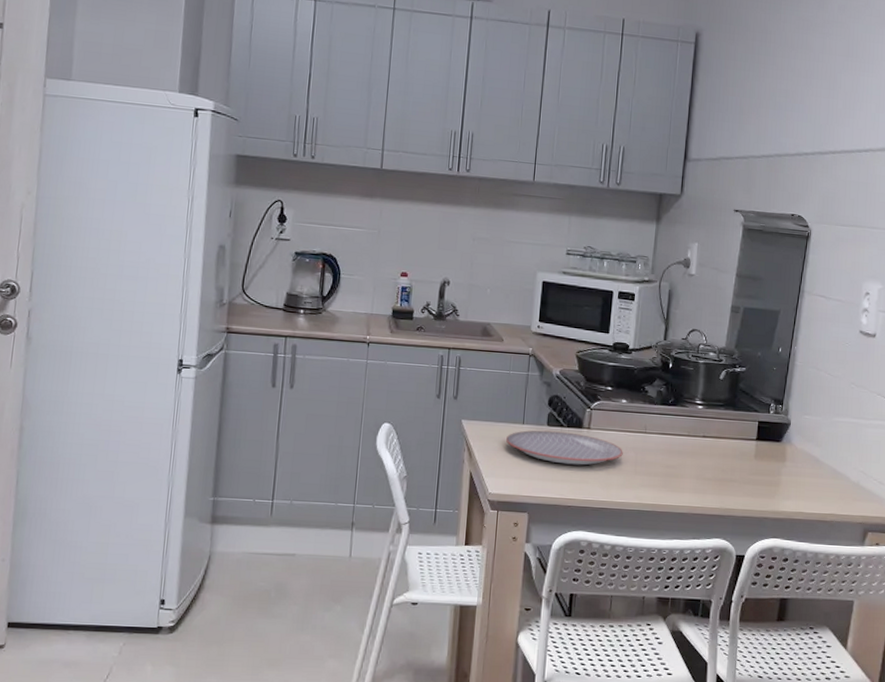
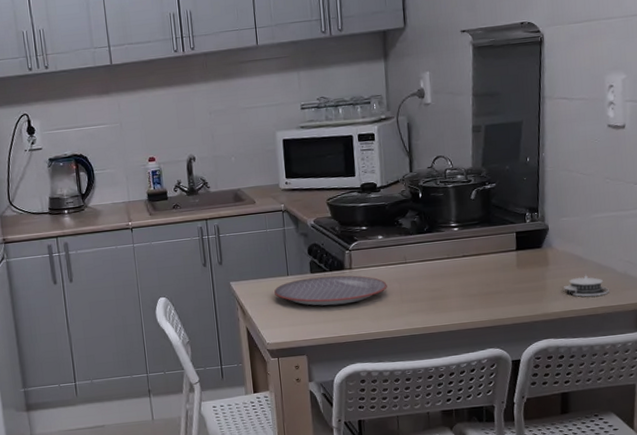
architectural model: none [796,477,841,502] -> present [563,274,609,297]

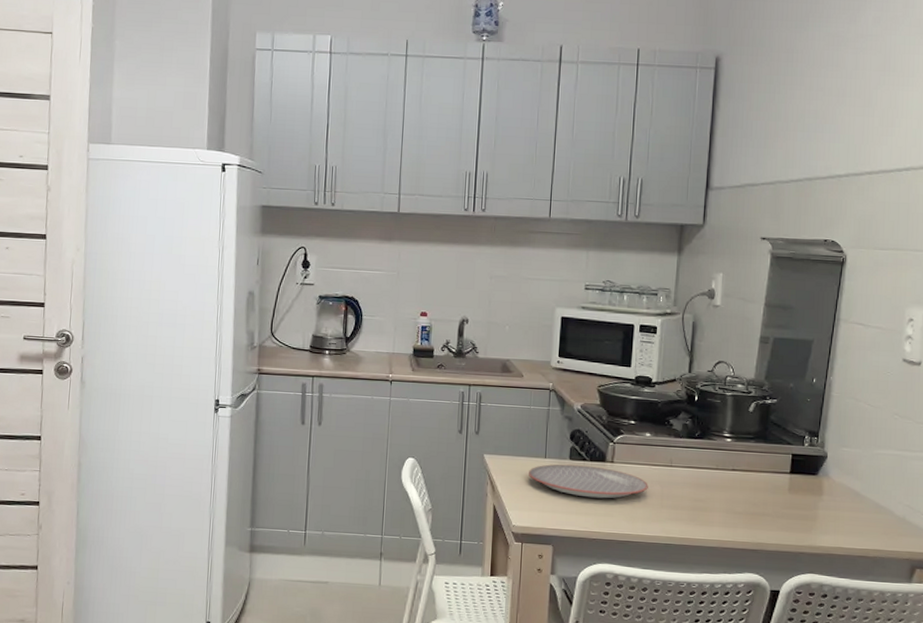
architectural model: present [563,274,609,297] -> none [835,511,884,537]

